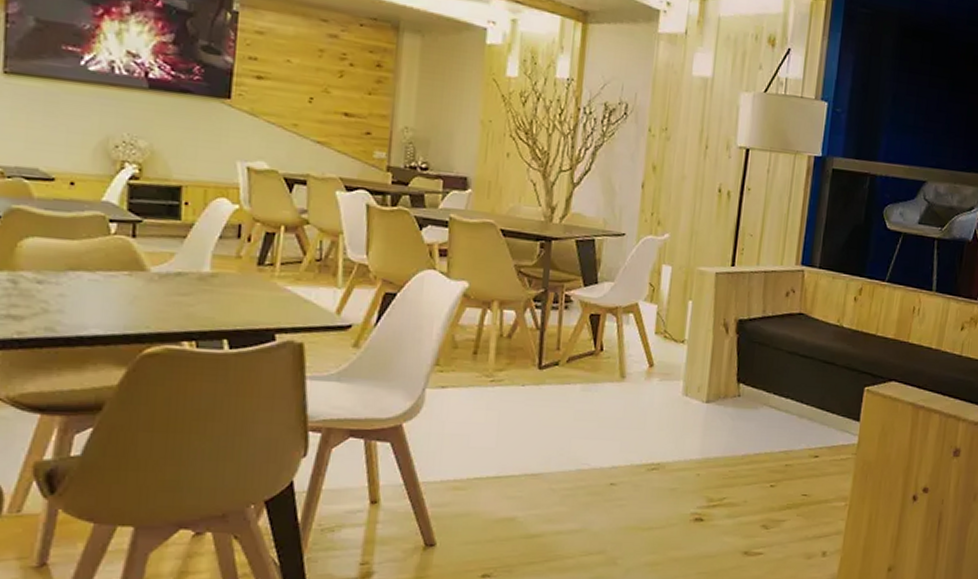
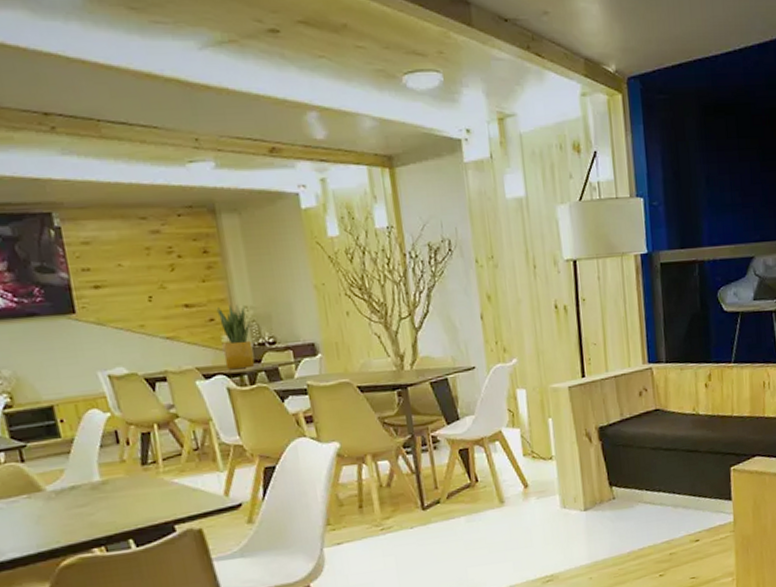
planter: none [371,122,407,190] -> present [216,304,255,370]

